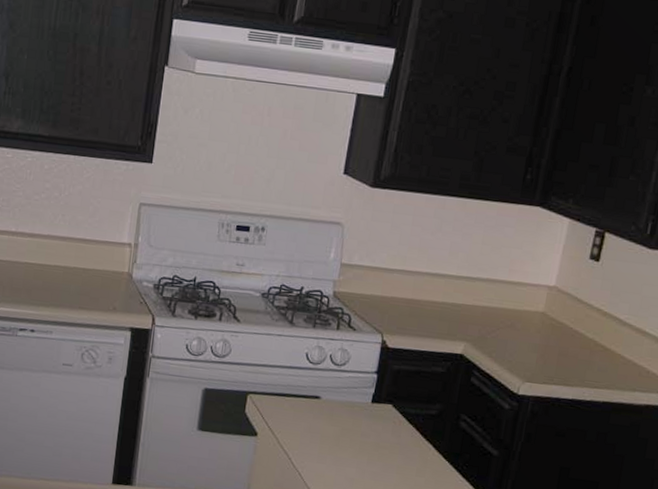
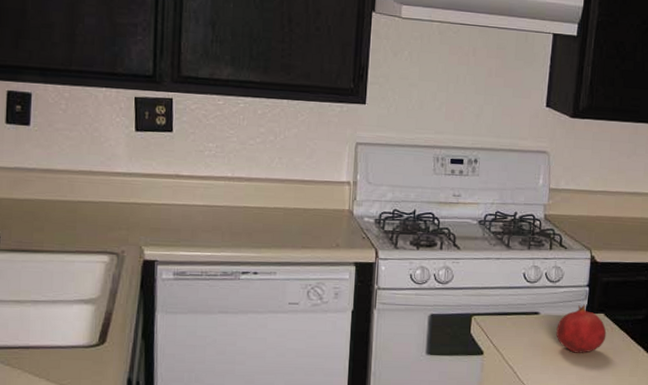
fruit: none [337,392,394,446] -> present [556,304,607,353]

